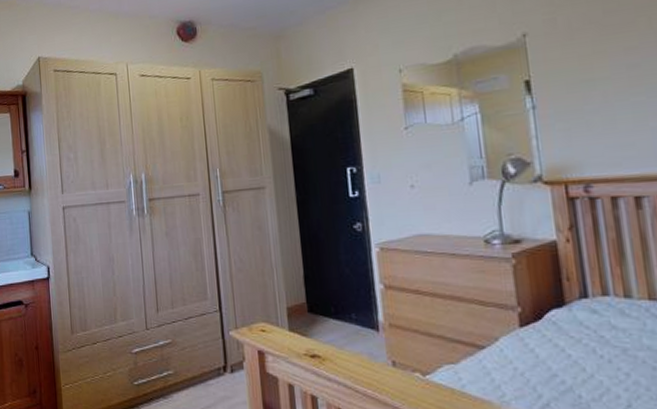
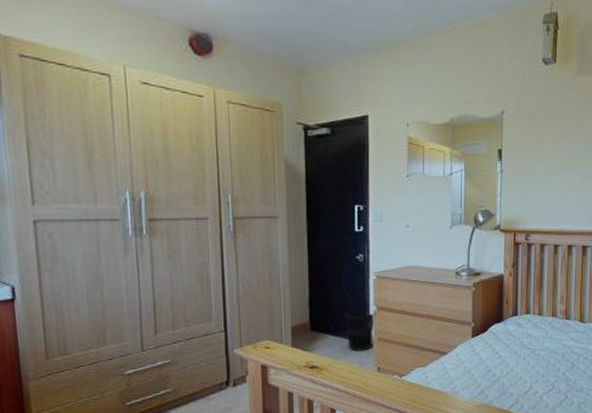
wastebasket: none [345,287,384,339] -> present [344,308,376,352]

